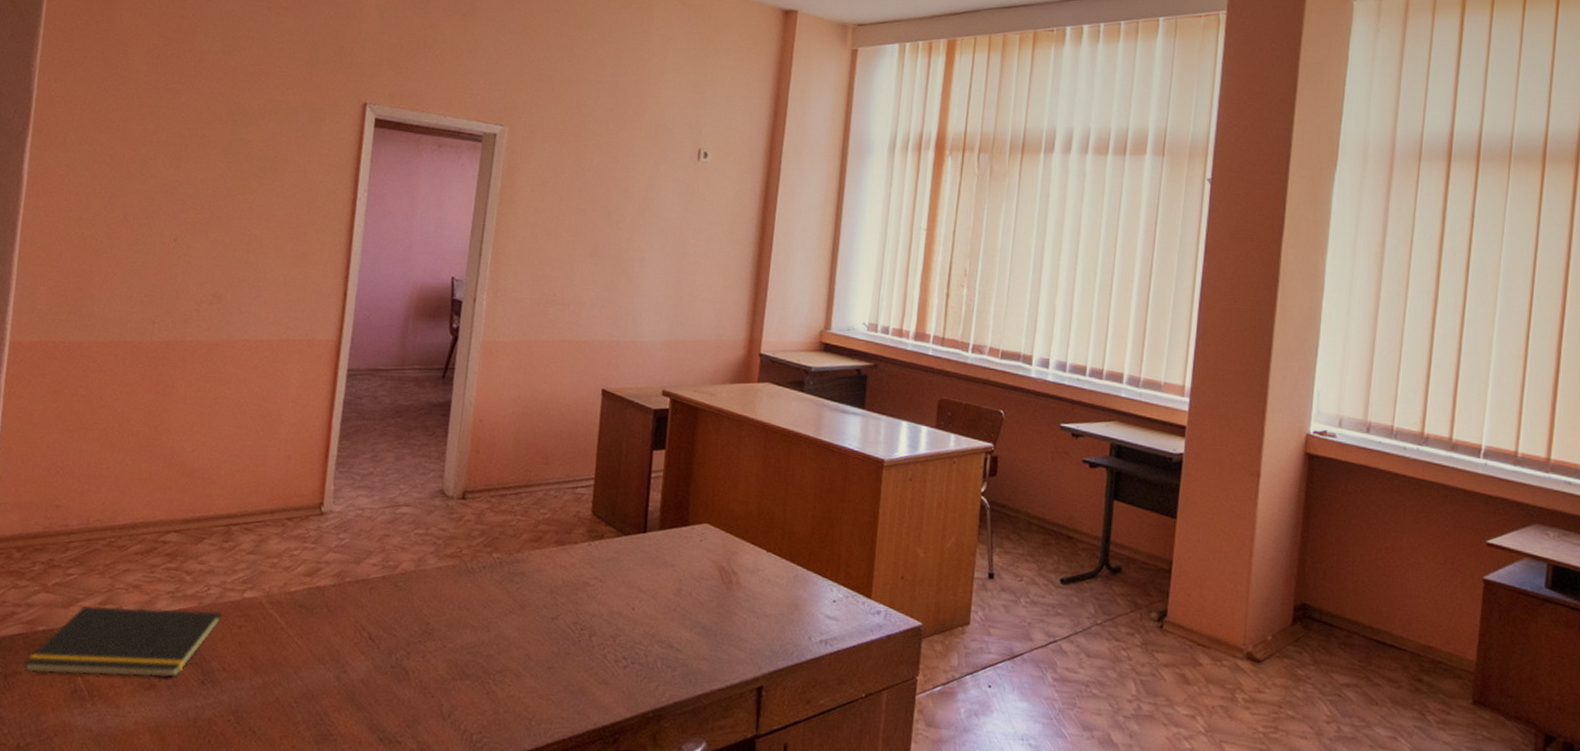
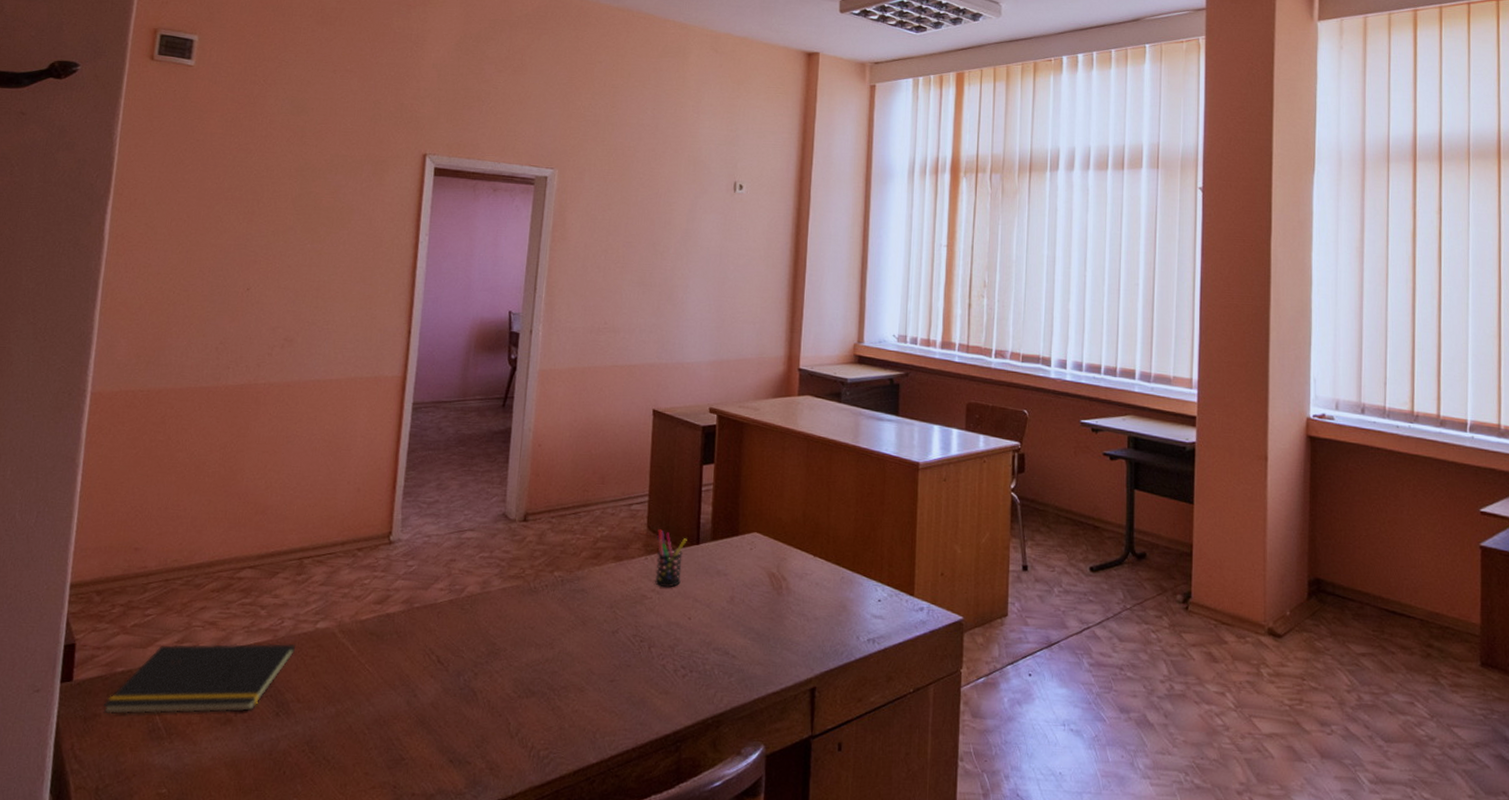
pen holder: none [598,515,634,576] -> present [655,529,687,587]

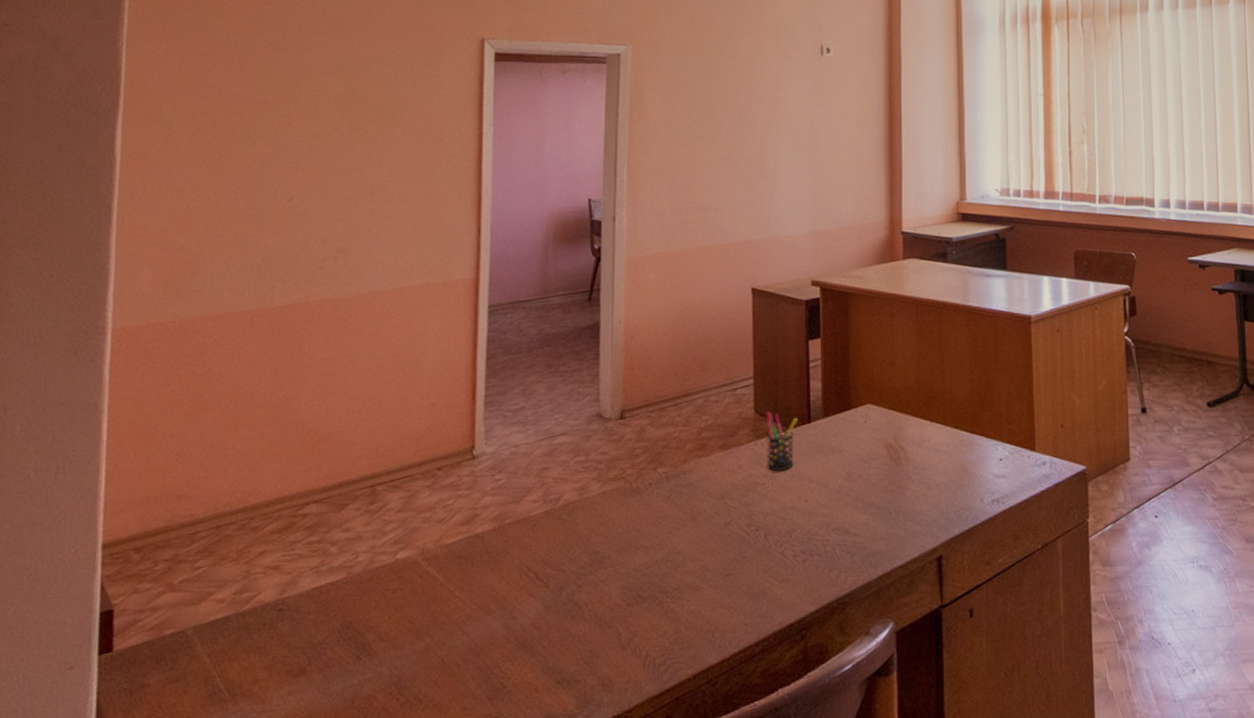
notepad: present [103,643,295,715] -> none [152,579,373,683]

